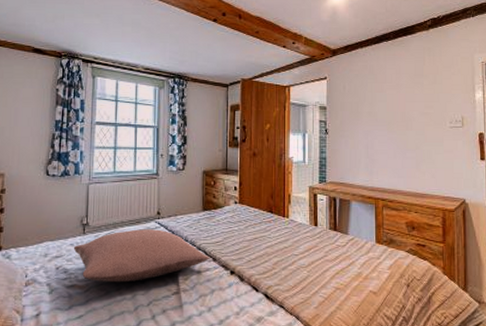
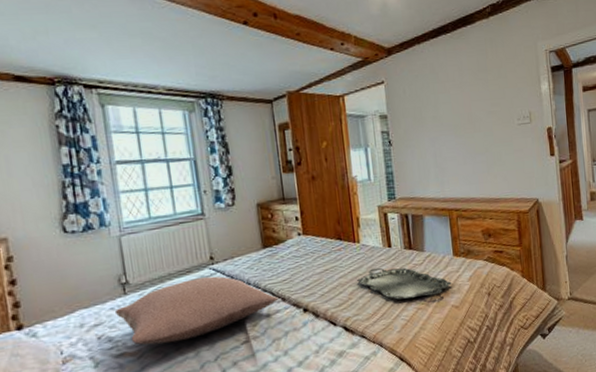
serving tray: none [282,243,372,278] -> present [357,267,452,300]

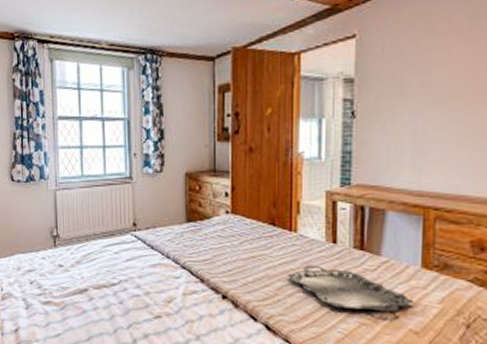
pillow: present [114,276,279,345] -> none [45,242,197,302]

